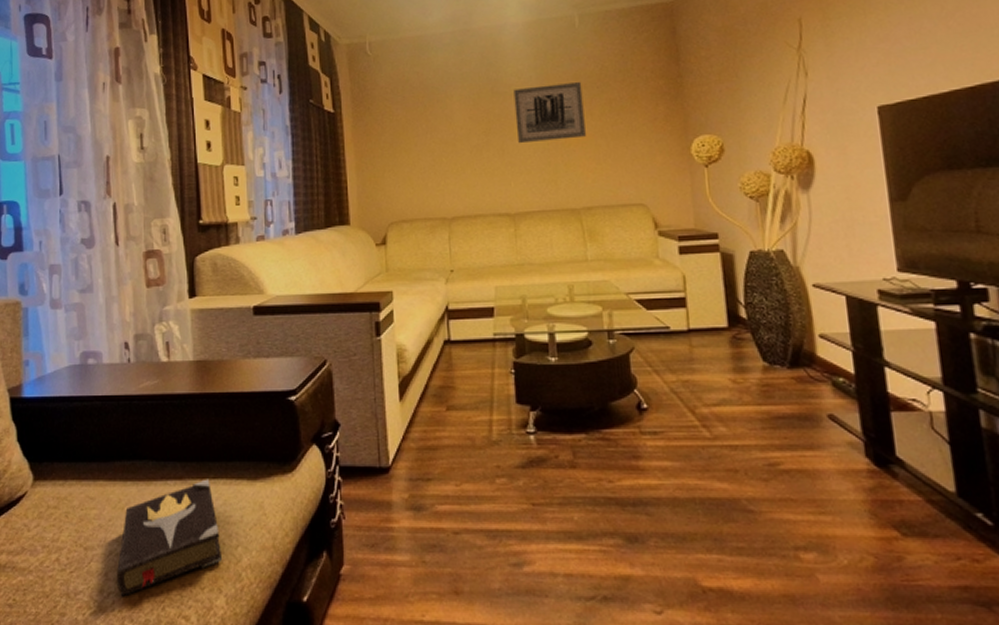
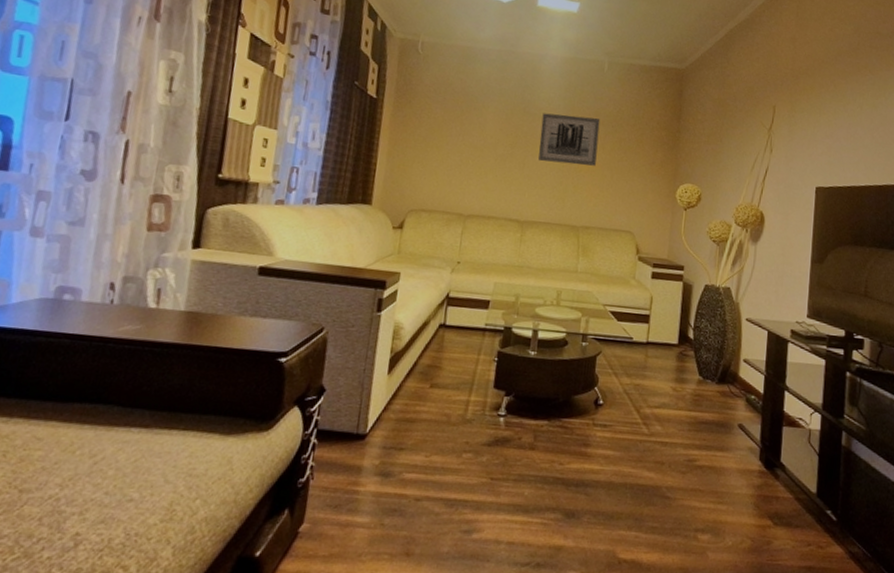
hardback book: present [117,479,223,597] -> none [51,429,180,544]

